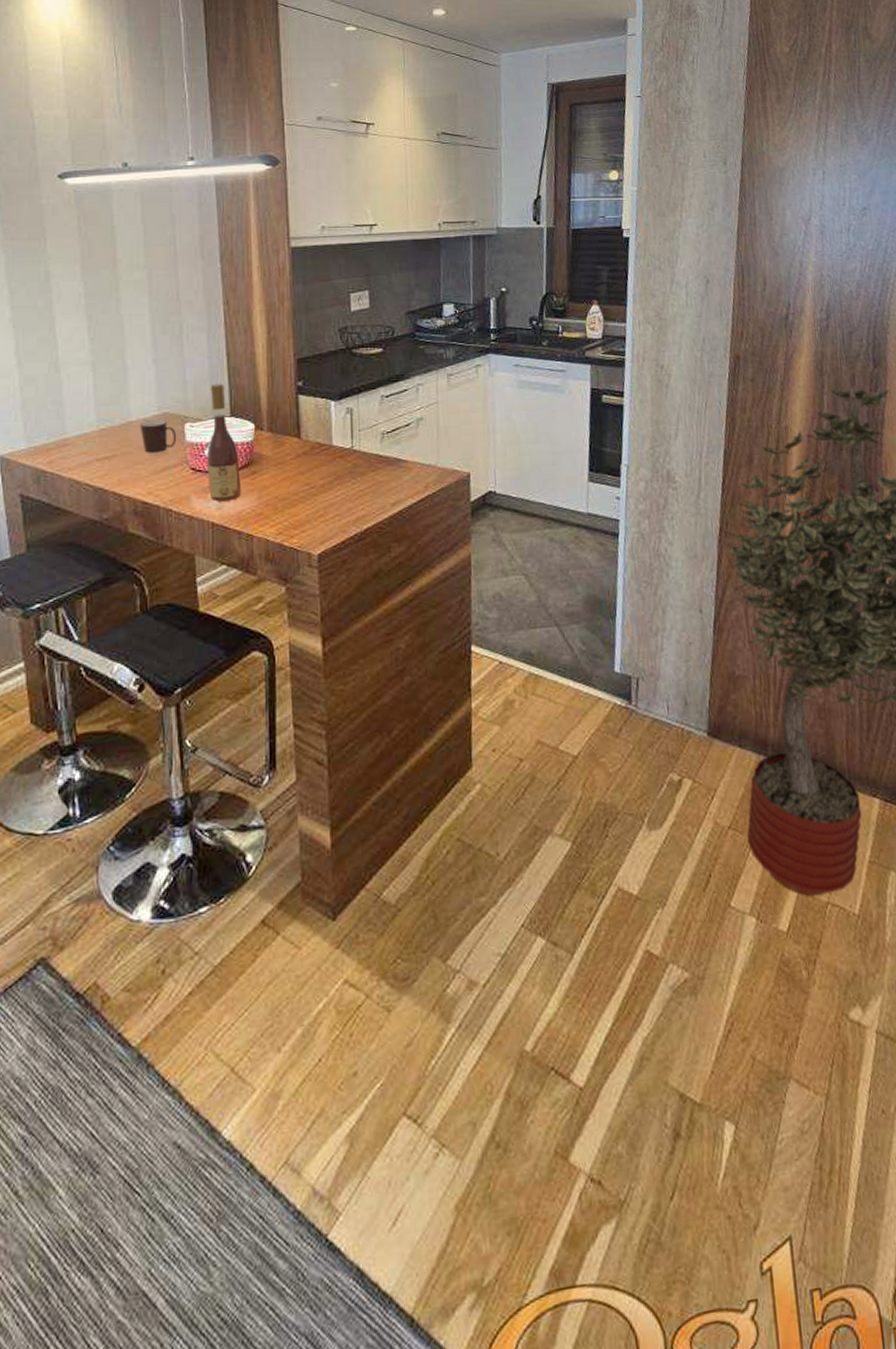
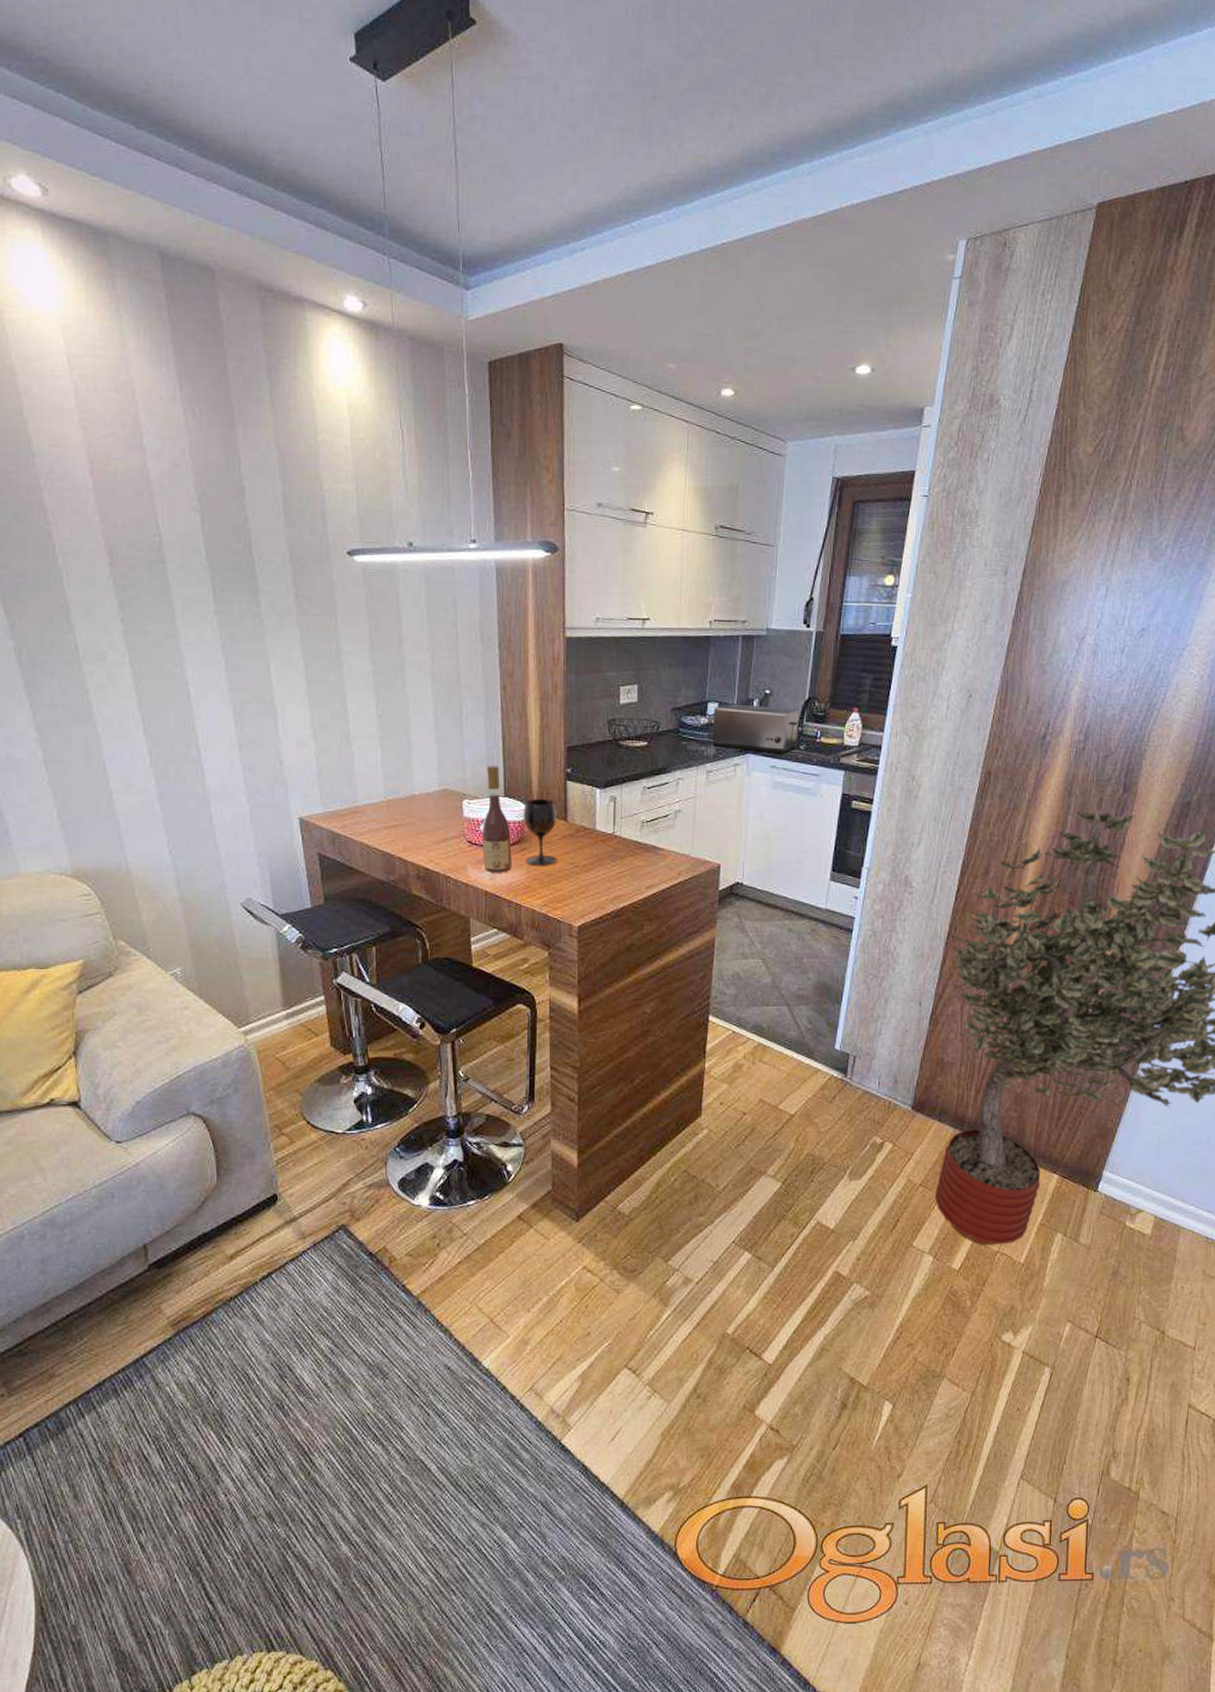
mug: present [139,419,177,456] -> none [422,794,456,828]
wine glass: none [252,415,291,492] -> present [523,798,557,867]
toaster: none [450,303,539,352] -> present [712,703,799,754]

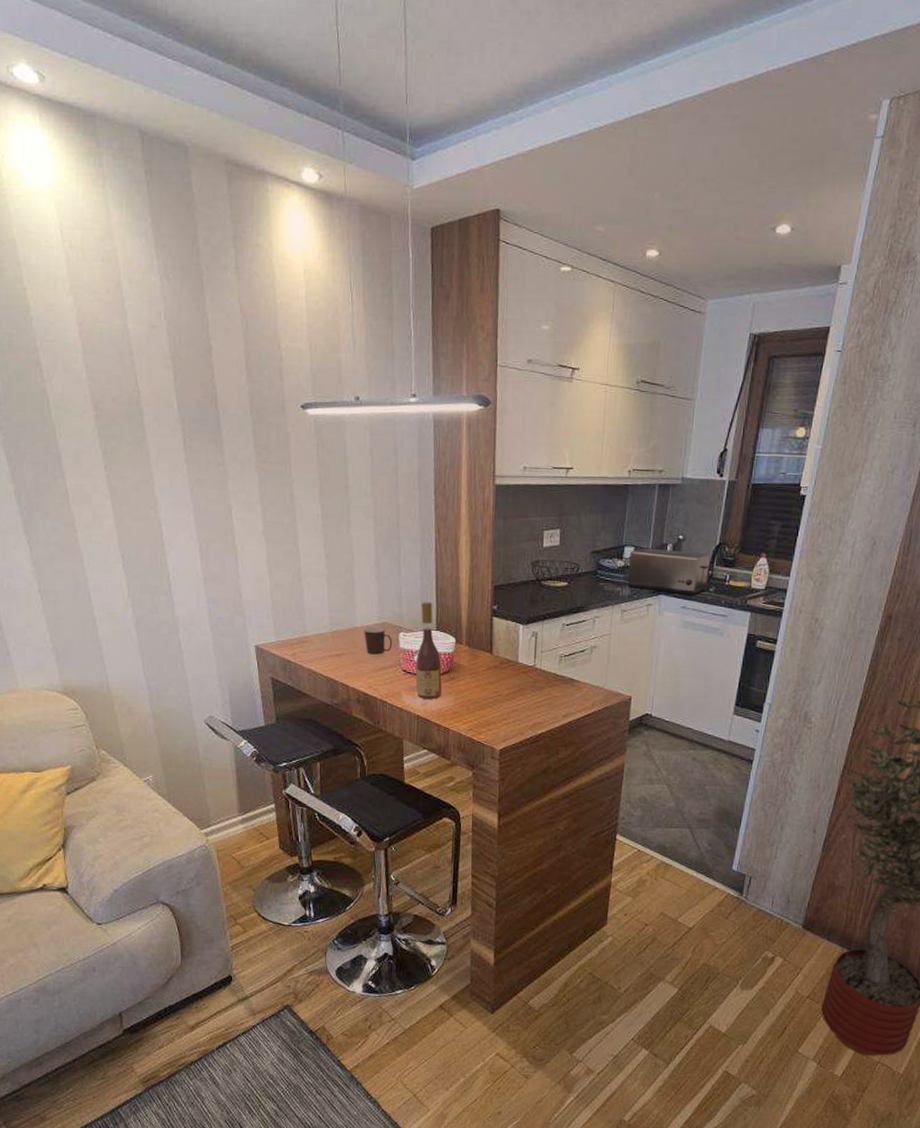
mug: none [422,794,456,828] -> present [363,627,393,657]
wine glass: present [523,798,557,867] -> none [453,632,483,695]

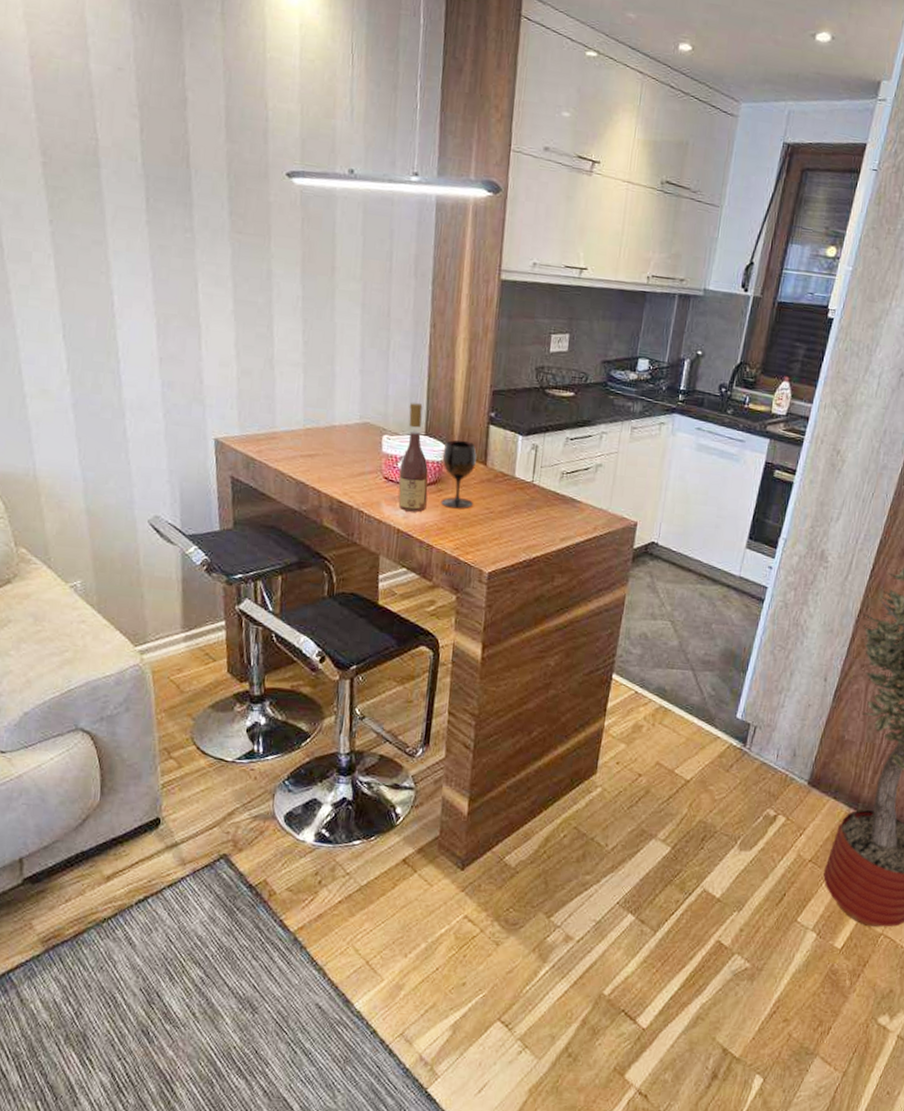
mug: present [363,627,393,657] -> none [341,427,375,461]
wine glass: none [453,632,483,695] -> present [440,439,477,510]
toaster: present [627,547,710,596] -> none [639,361,730,417]

